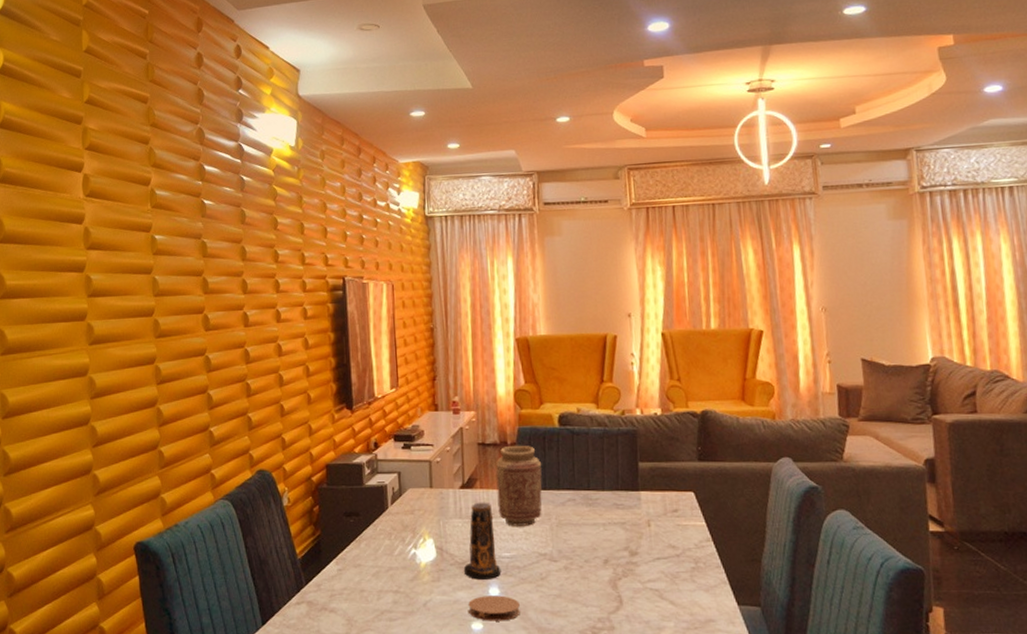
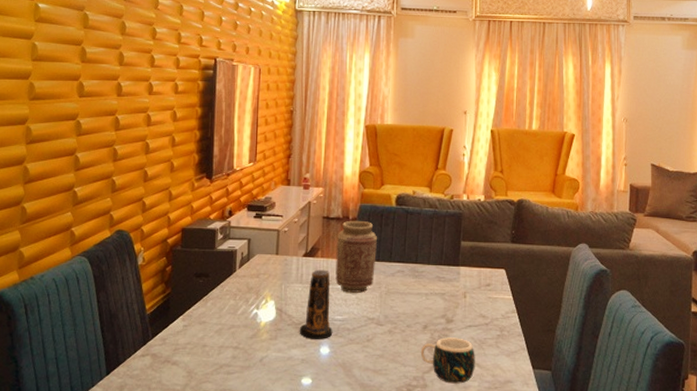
coaster: present [468,595,520,621] -> none [300,354,346,377]
mug: none [603,572,669,625] -> present [420,337,475,384]

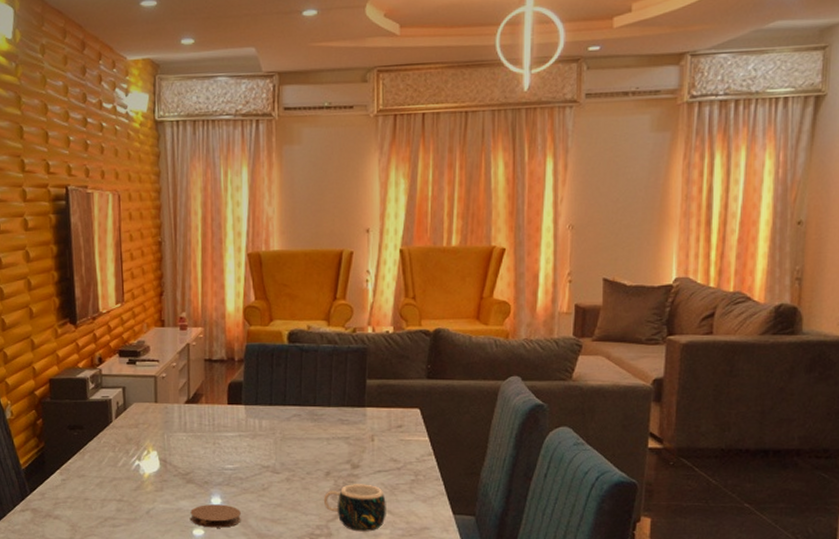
candle: present [299,269,333,339] -> none [186,416,224,490]
coaster: none [300,354,346,377] -> present [190,504,241,528]
vase: present [335,220,378,293] -> none [221,361,269,440]

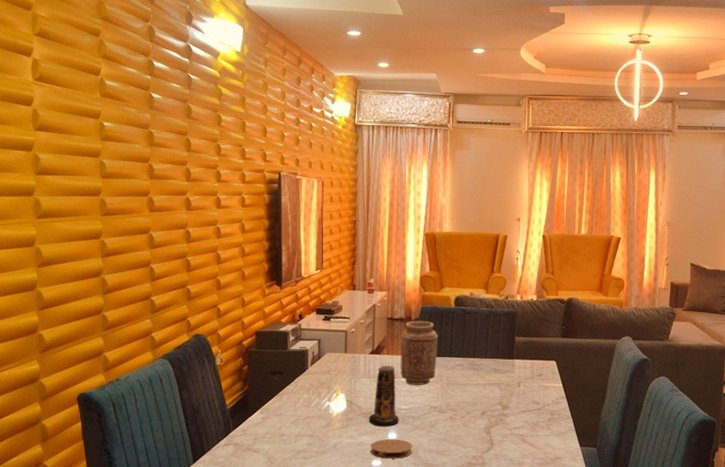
candle: none [186,416,224,490] -> present [368,365,399,427]
vase: none [221,361,269,440] -> present [400,320,439,385]
mug: present [323,484,386,532] -> none [479,422,529,461]

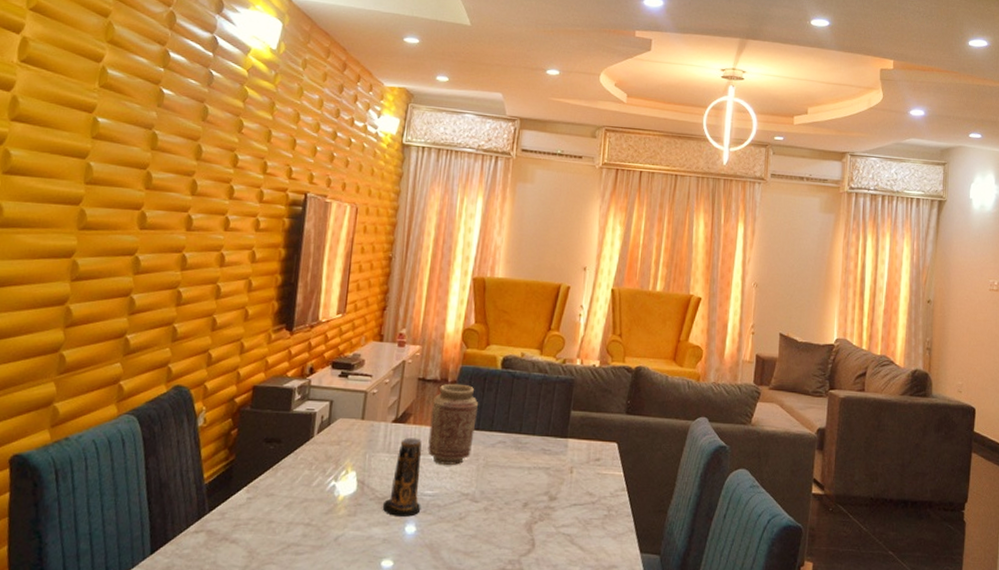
coaster: present [370,439,412,459] -> none [381,533,434,560]

